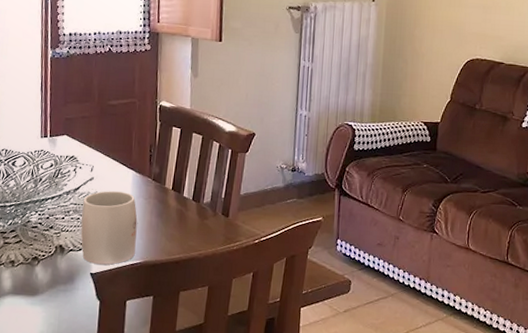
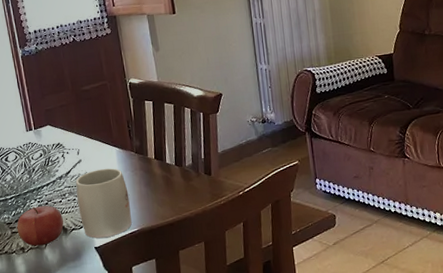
fruit: none [10,219,63,262] -> present [16,205,64,246]

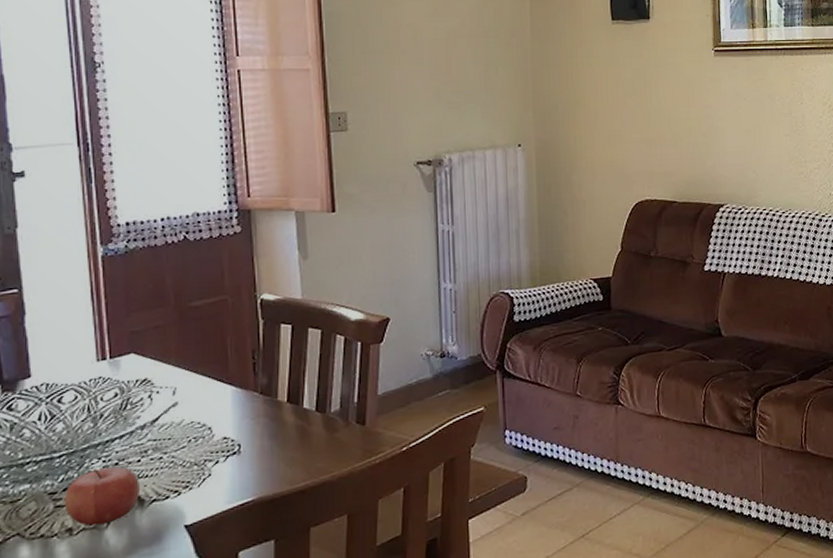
mug: present [75,168,132,238] -> none [164,414,244,513]

